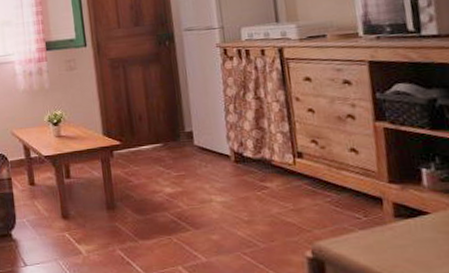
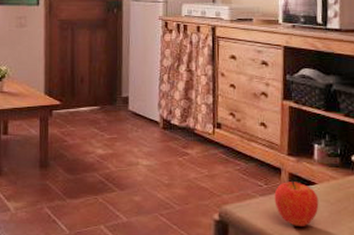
fruit: none [377,211,437,262] -> present [274,180,319,226]

